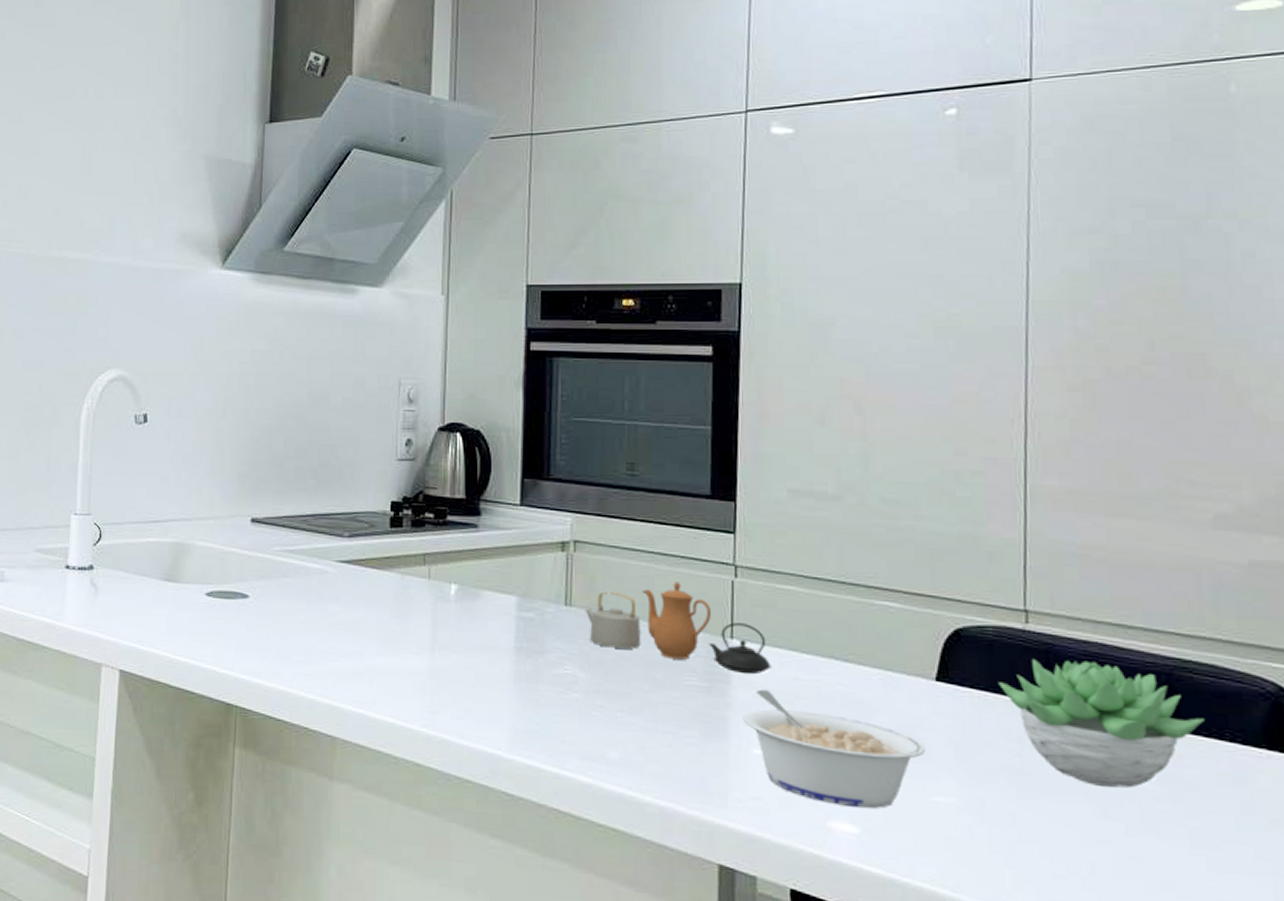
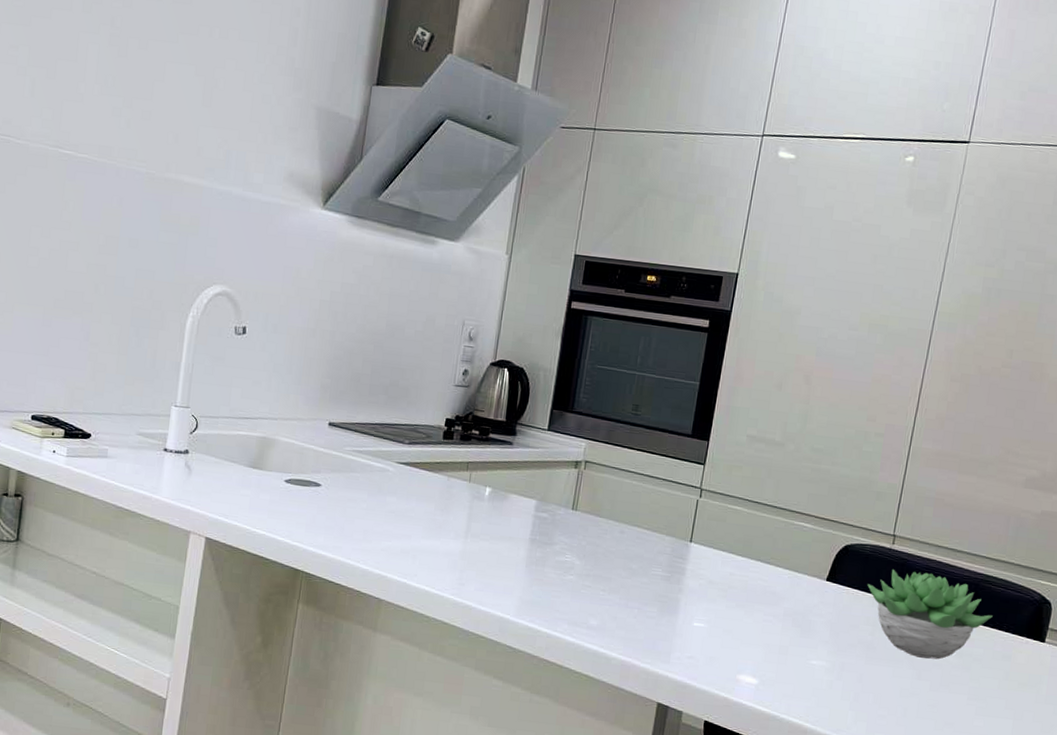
teapot: present [585,581,772,675] -> none [586,497,716,570]
legume: present [742,689,926,809] -> none [689,580,812,668]

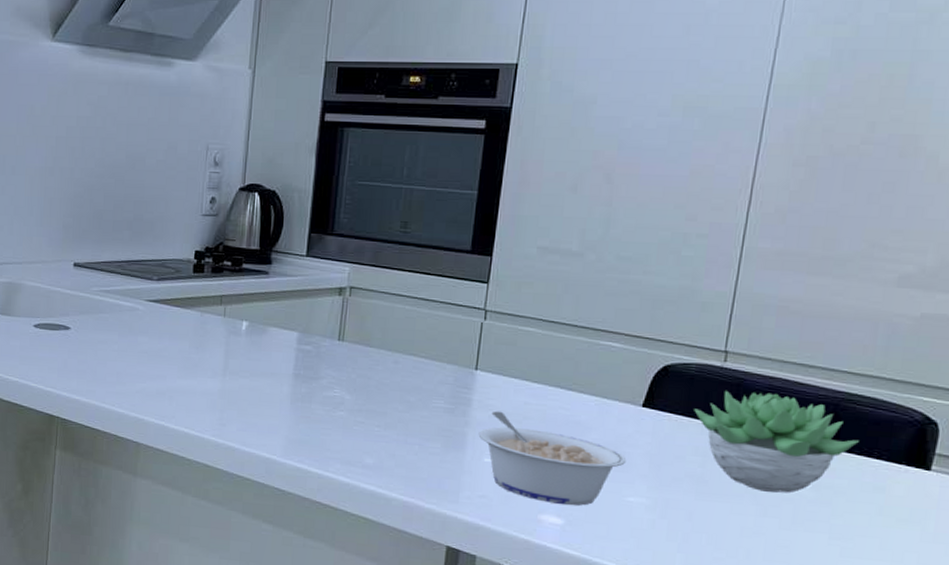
legume: none [689,580,812,668] -> present [478,411,627,506]

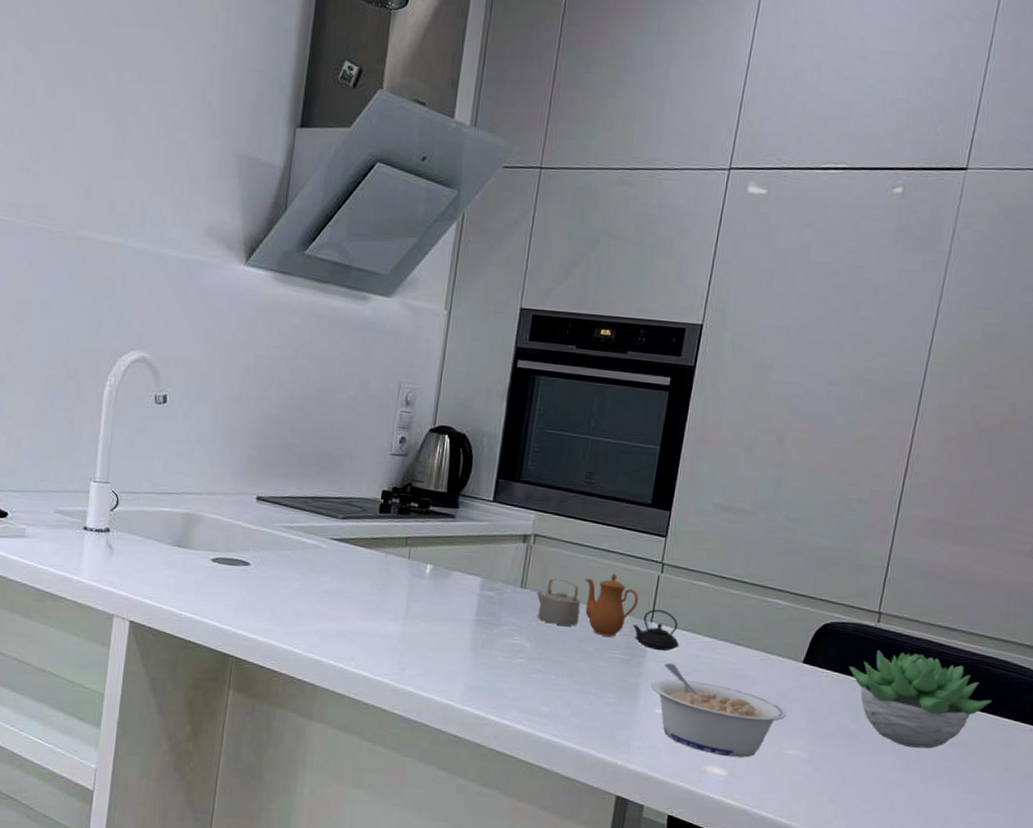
teapot: none [355,322,507,400] -> present [536,573,680,652]

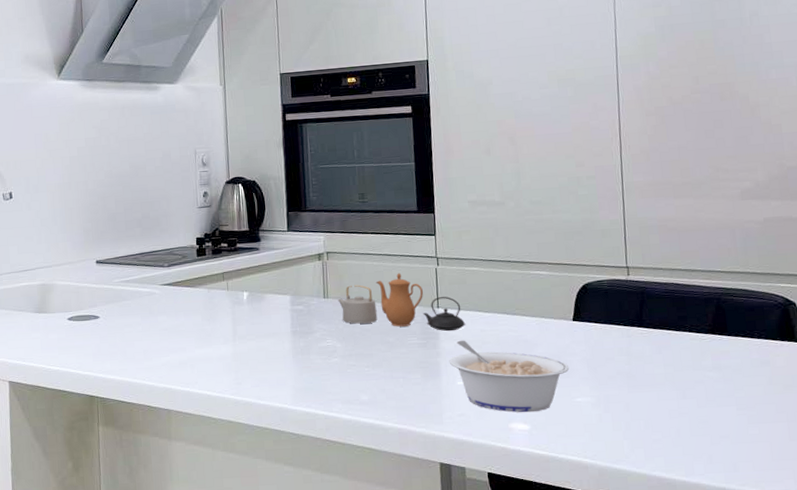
succulent plant: present [849,650,992,749] -> none [613,295,742,378]

